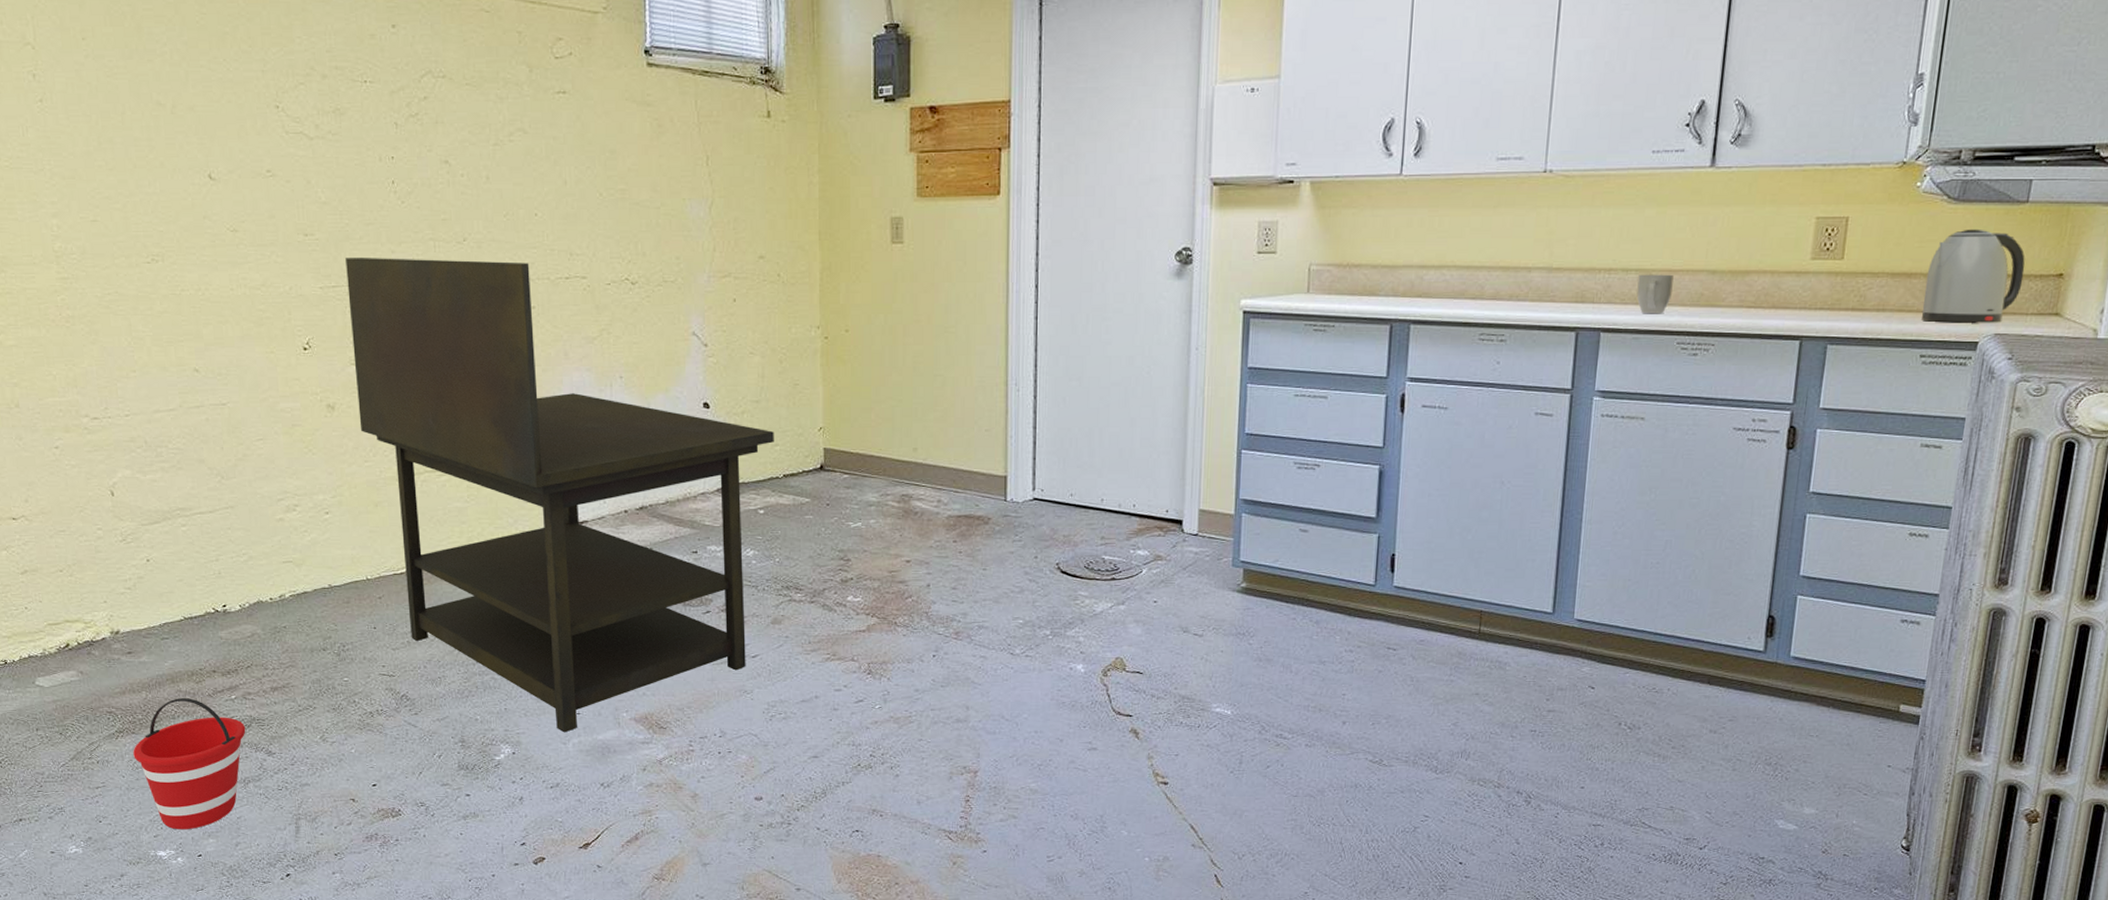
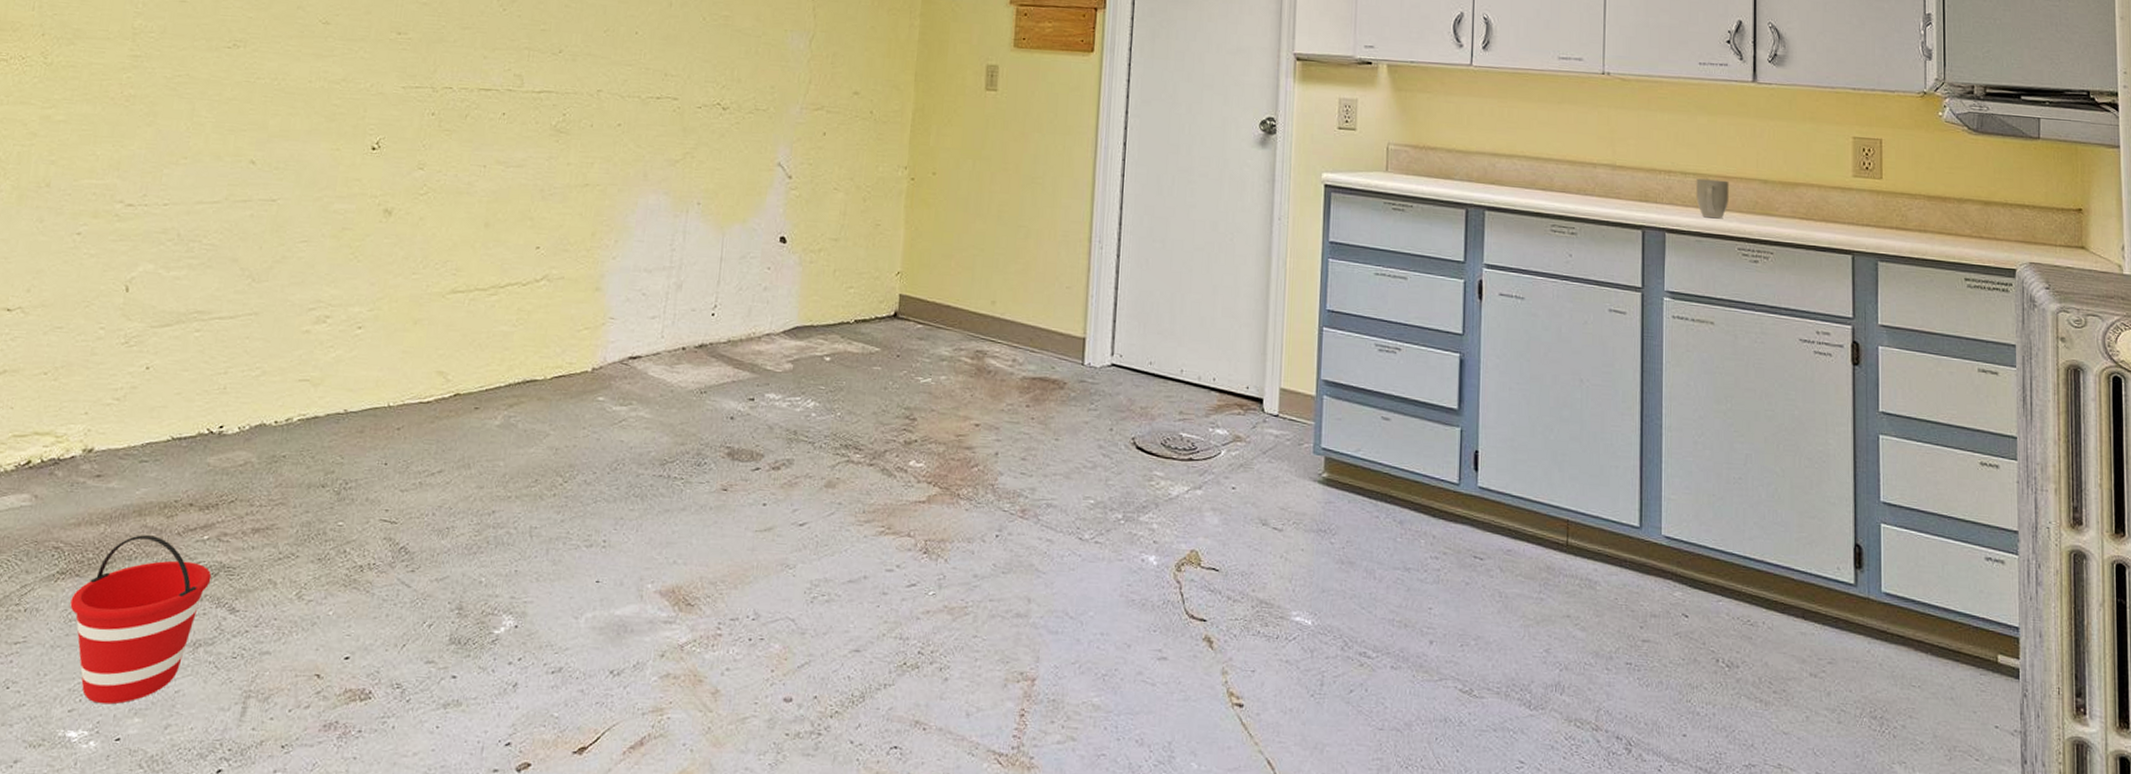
workbench: present [345,258,774,733] -> none [414,59,850,605]
kettle: present [1921,229,2026,323] -> none [1960,159,2047,252]

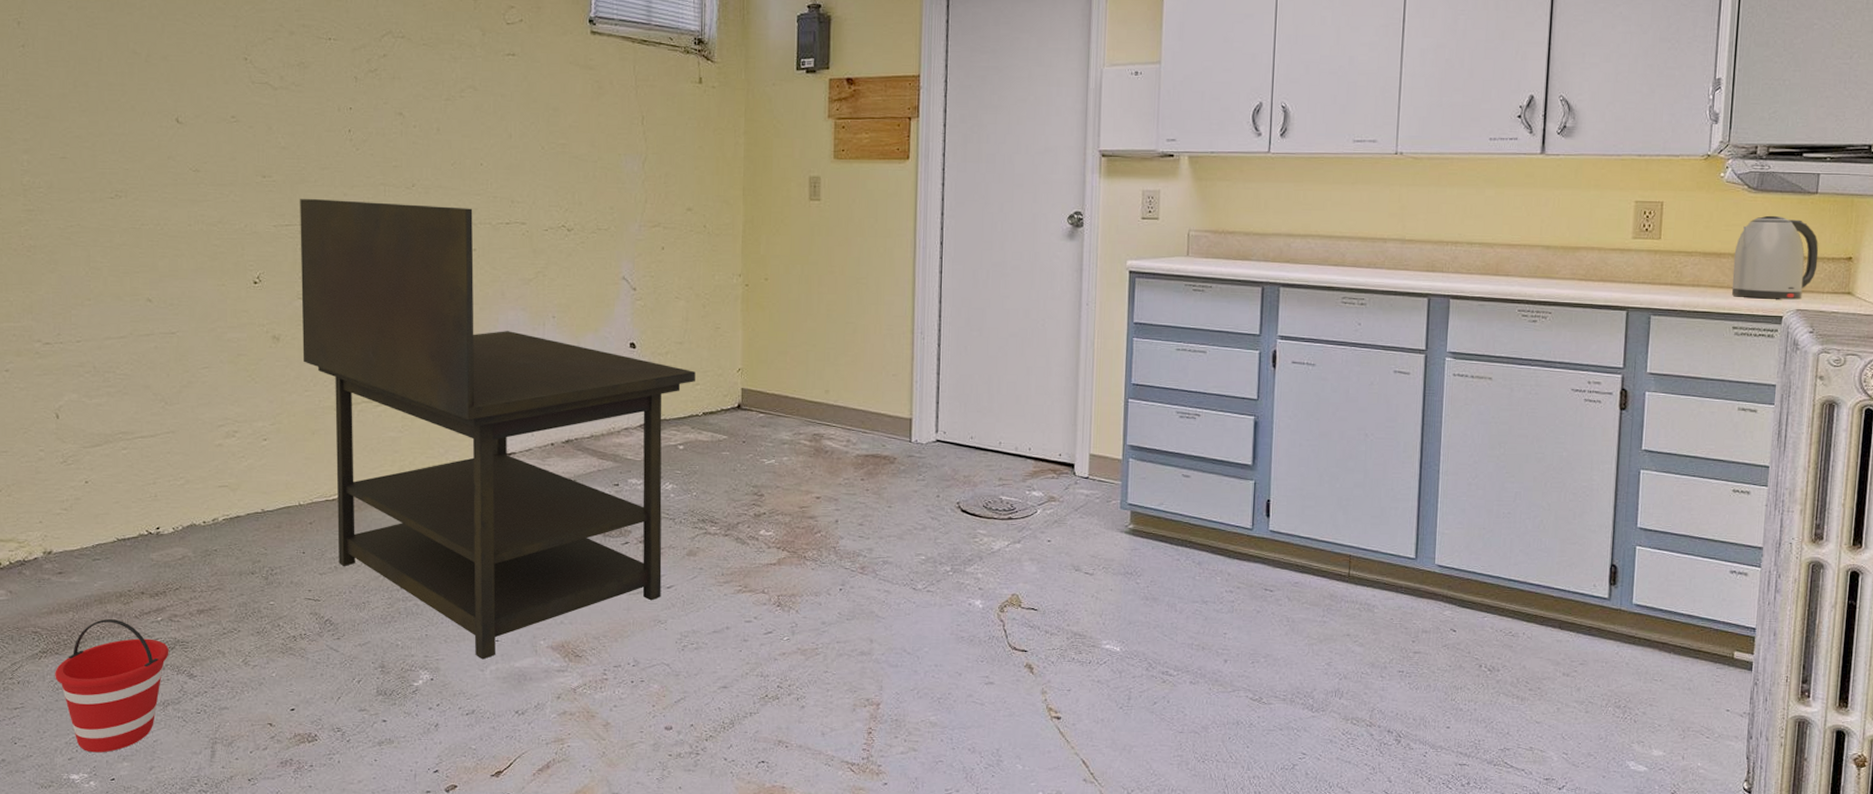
workbench: none [414,59,850,605] -> present [300,199,695,660]
mug: present [1696,178,1729,219] -> none [1480,247,1513,284]
kettle: none [1960,159,2047,252] -> present [1731,215,1819,300]

